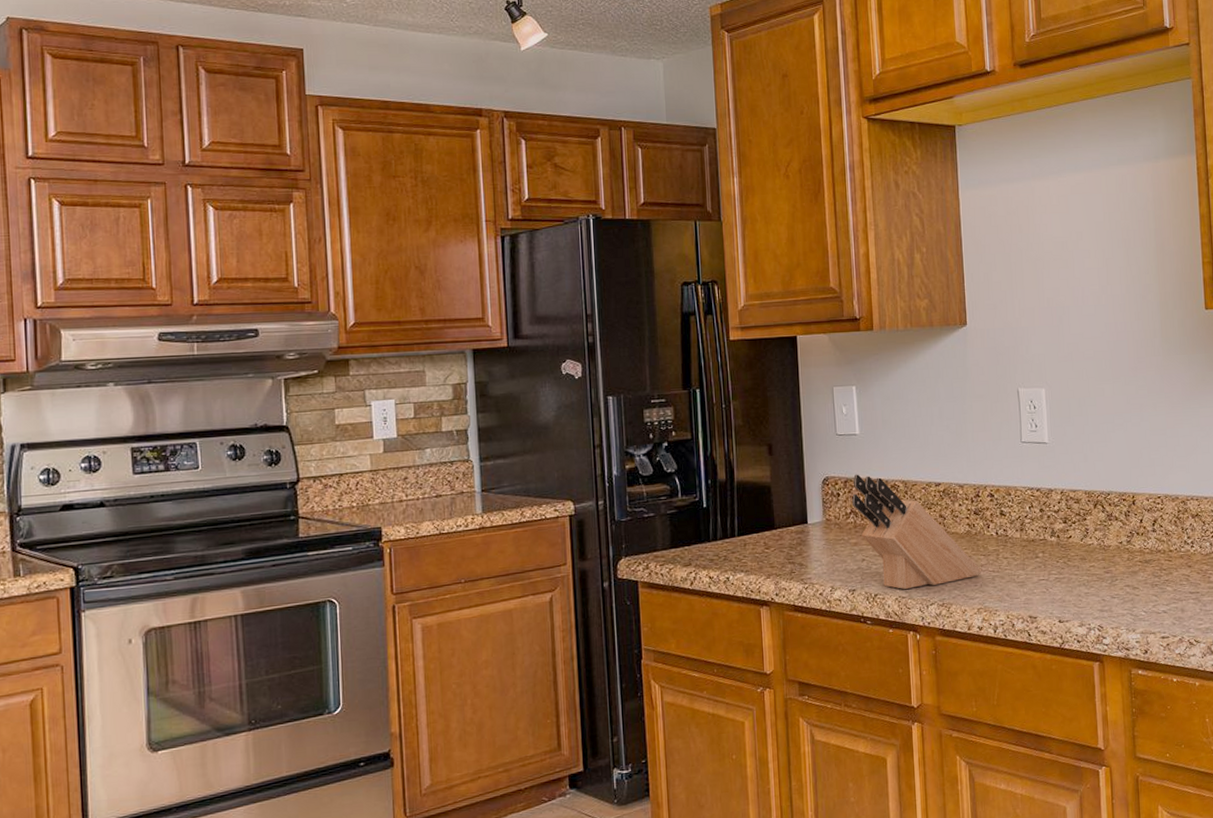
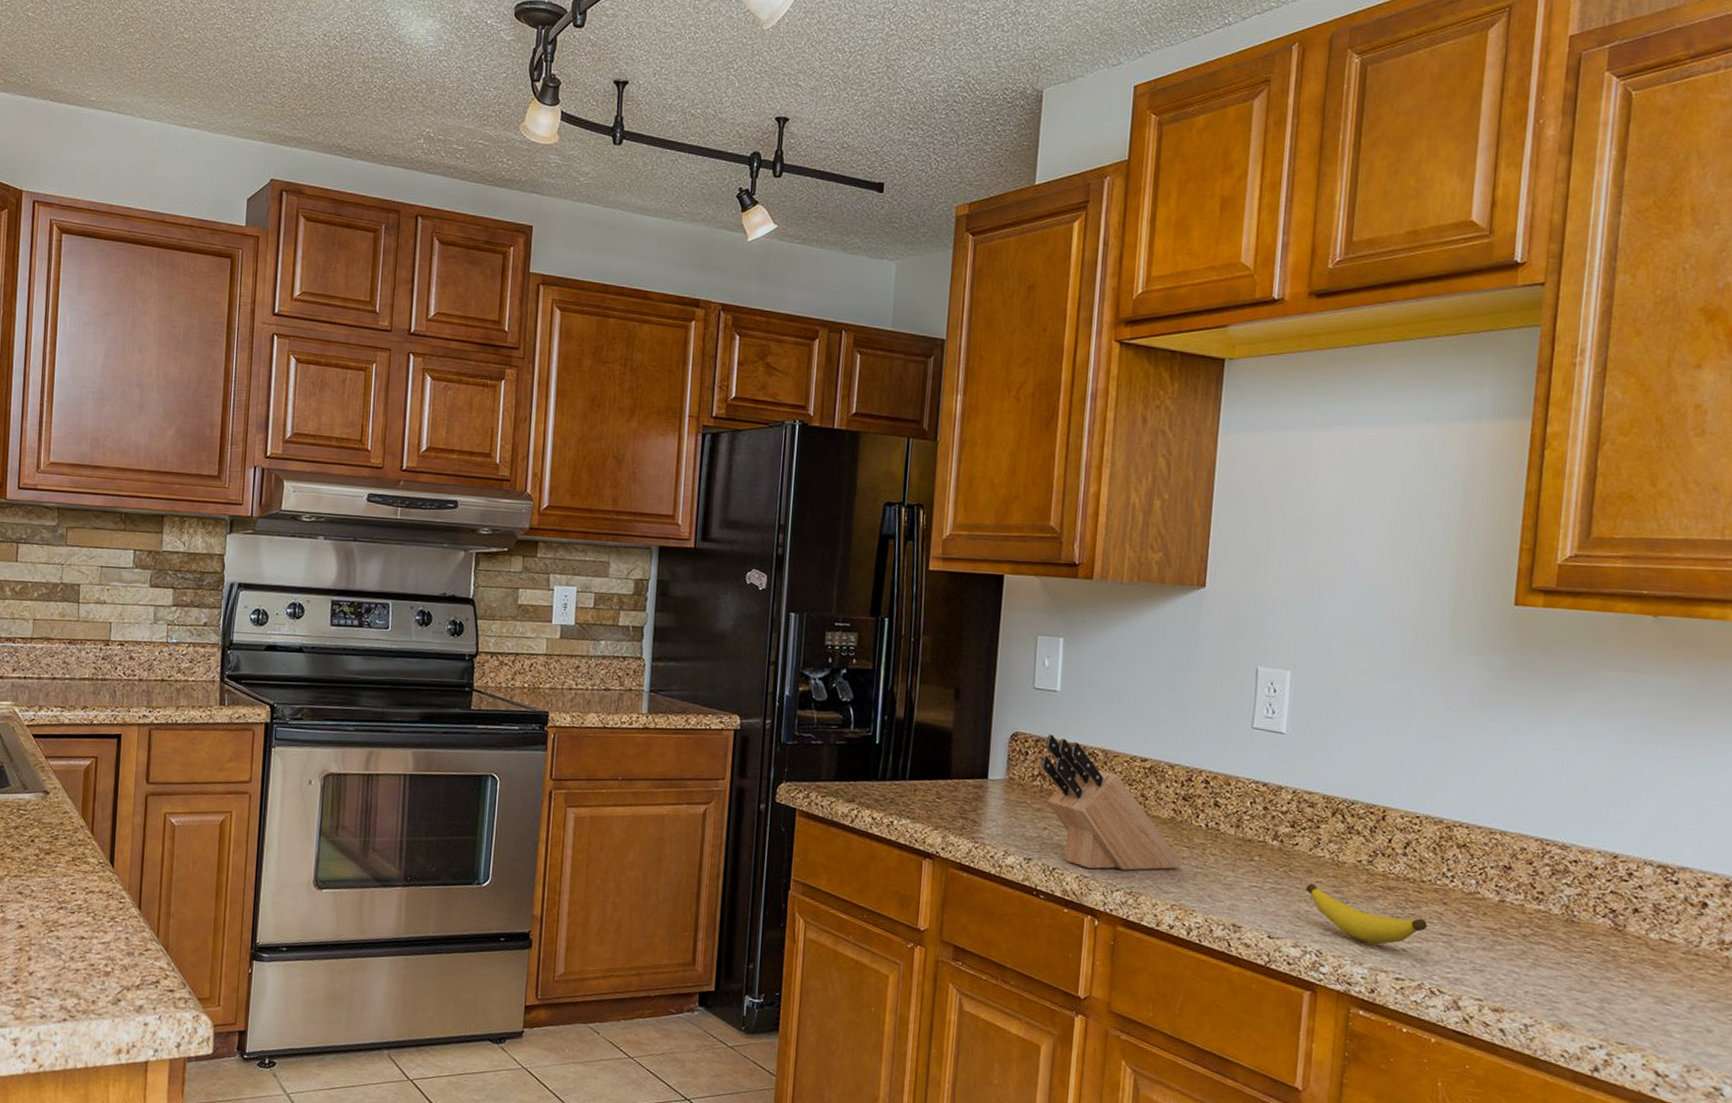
banana: none [1082,568,1179,612] -> present [1305,883,1428,945]

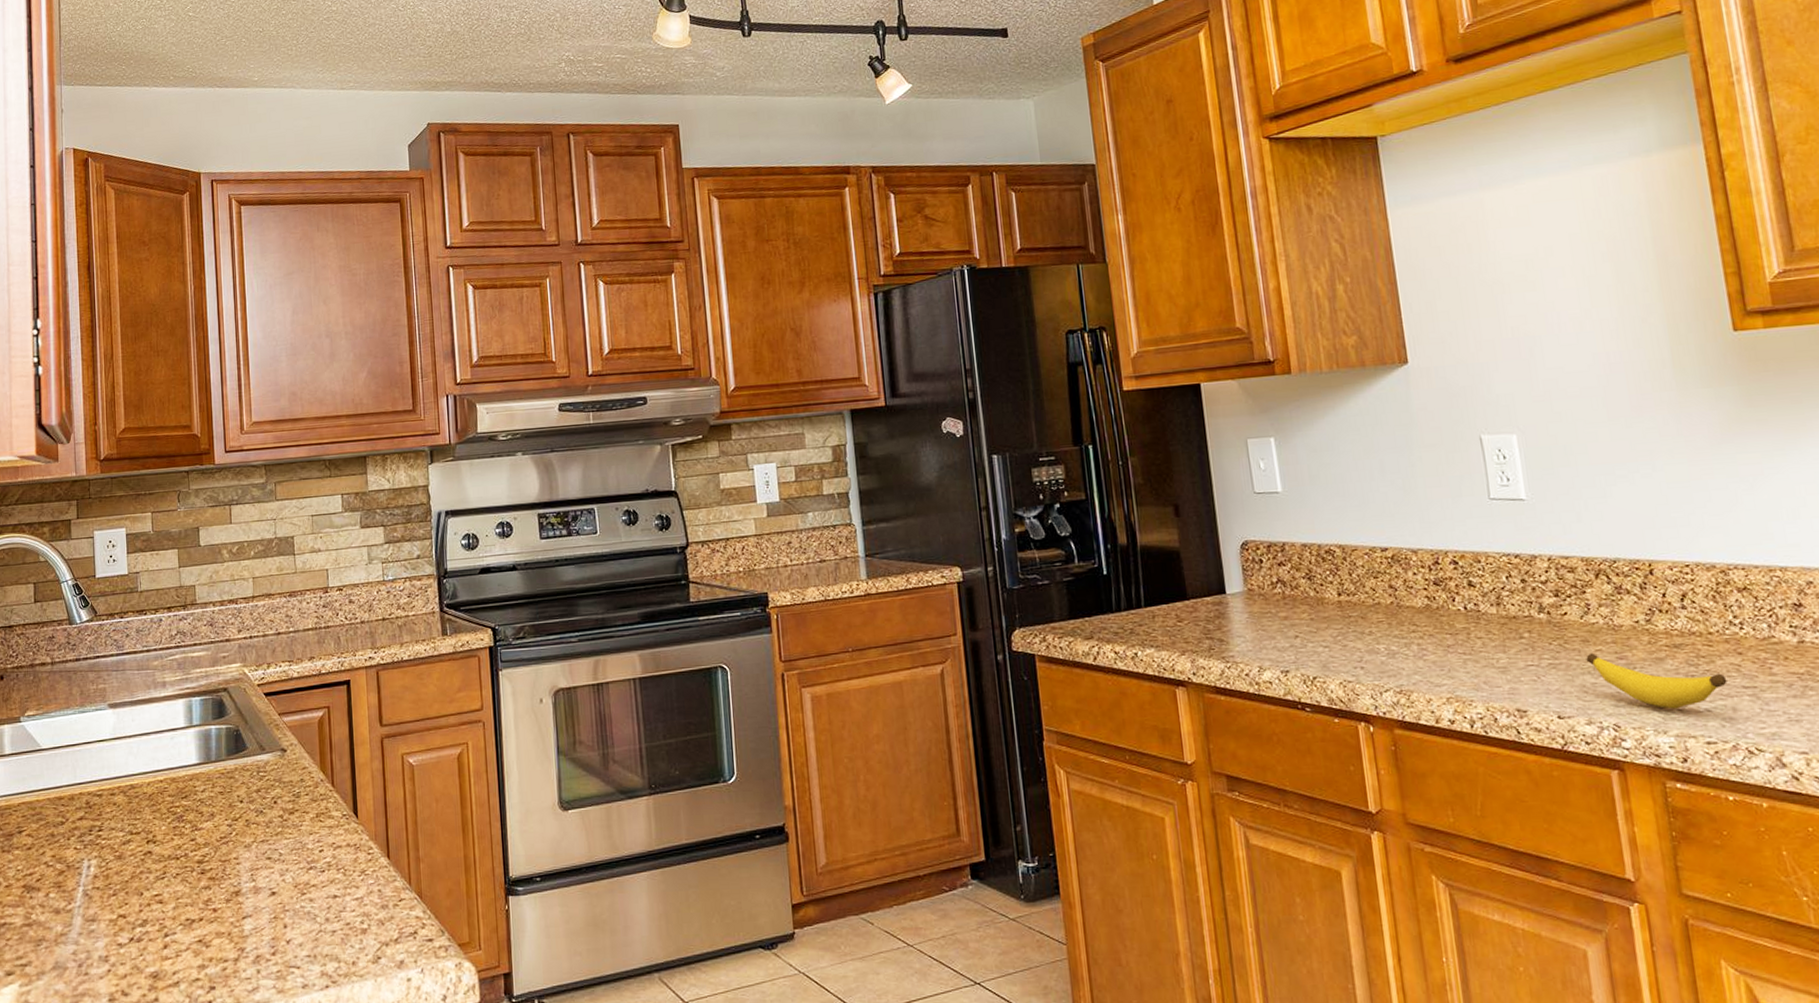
knife block: present [1041,734,1182,871] -> none [1278,537,1448,673]

